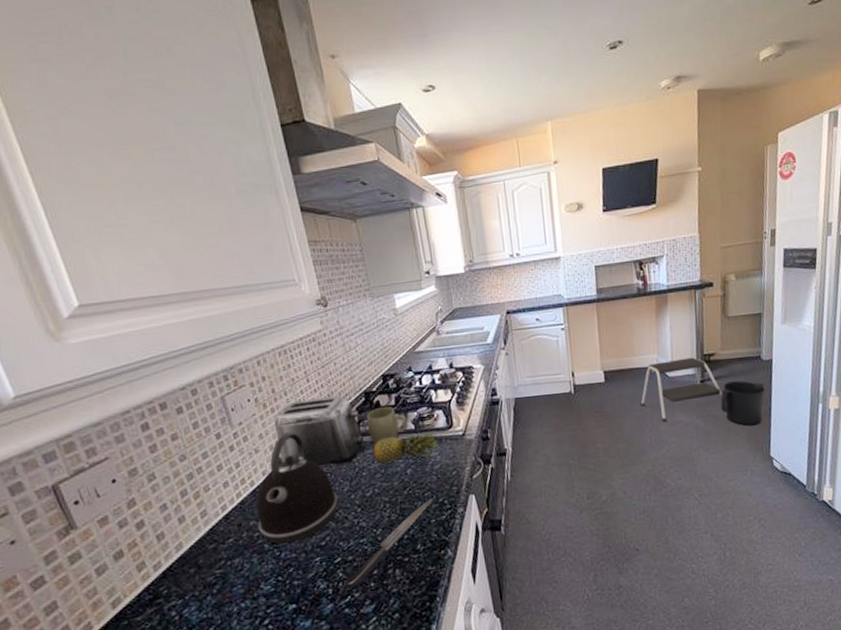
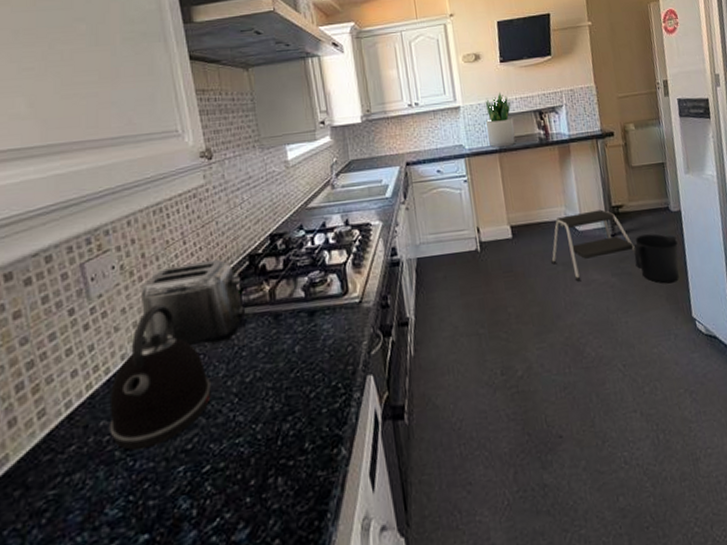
kitchen knife: present [345,498,433,589] -> none [214,381,325,507]
mug: present [366,406,408,446] -> none [249,270,298,319]
fruit: present [373,430,440,464] -> none [256,298,334,340]
planter: none [585,243,614,298] -> present [486,93,516,148]

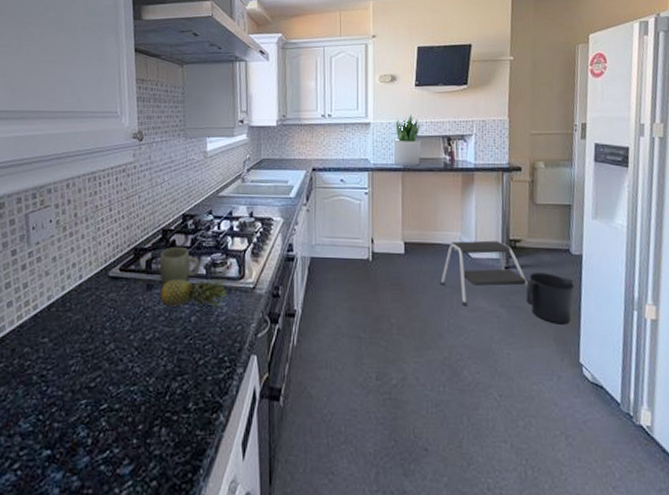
kettle: present [109,303,211,451] -> none [31,258,117,378]
toaster: present [141,259,246,346] -> none [64,228,154,301]
mug: none [249,270,298,319] -> present [159,246,201,286]
fruit: none [256,298,334,340] -> present [160,278,229,307]

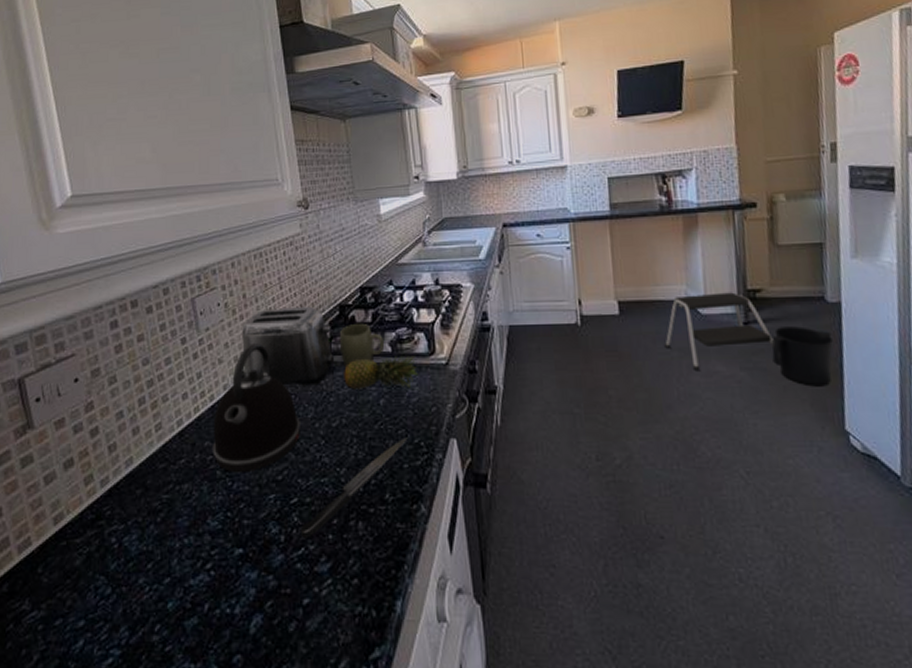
kettle: none [31,258,117,378] -> present [212,342,300,472]
toaster: none [64,228,154,301] -> present [240,306,335,386]
kitchen knife: none [106,352,214,442] -> present [300,437,408,538]
planter: present [393,115,421,167] -> none [596,152,631,214]

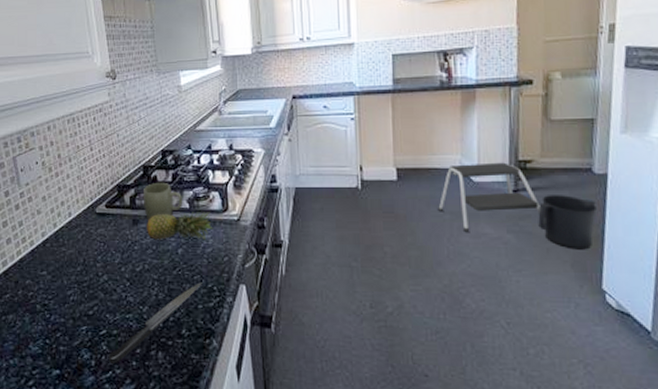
kettle: present [212,342,300,472] -> none [33,196,108,307]
toaster: present [240,306,335,386] -> none [56,166,139,235]

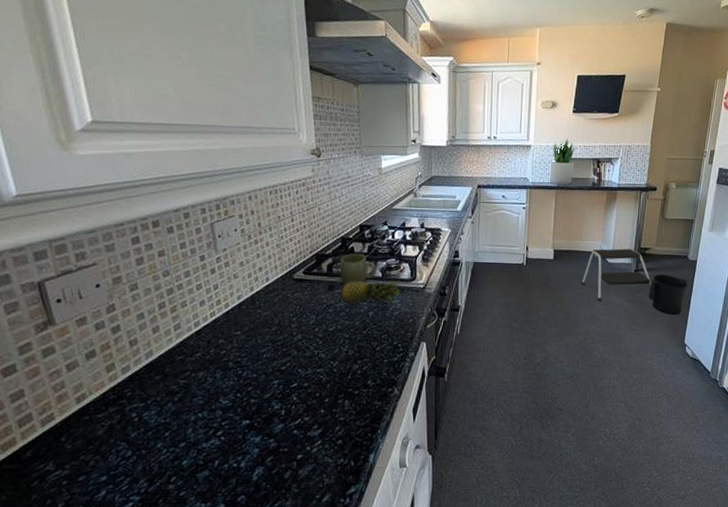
kitchen knife: present [108,282,202,364] -> none [298,340,389,412]
planter: none [380,30,413,88] -> present [549,139,575,186]

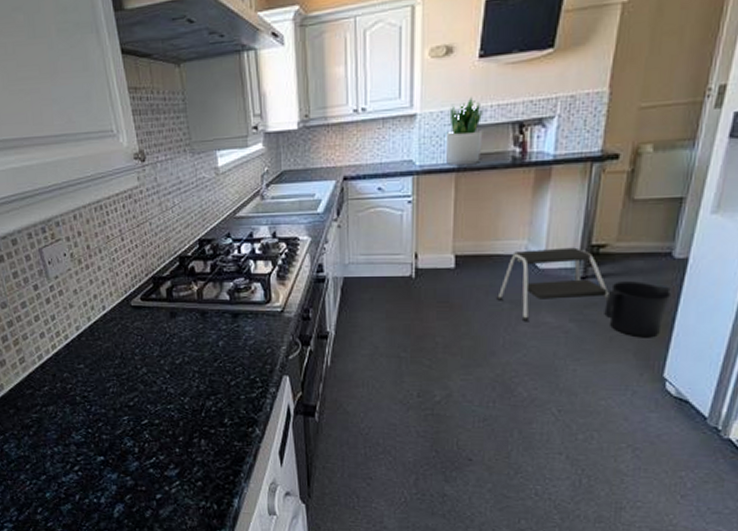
mug: present [339,253,377,287] -> none [179,273,223,313]
fruit: present [341,280,402,304] -> none [185,304,256,333]

